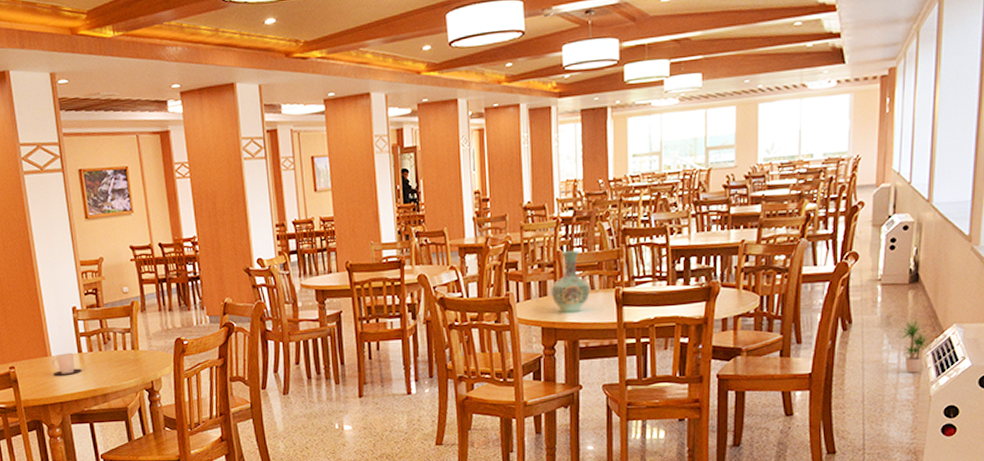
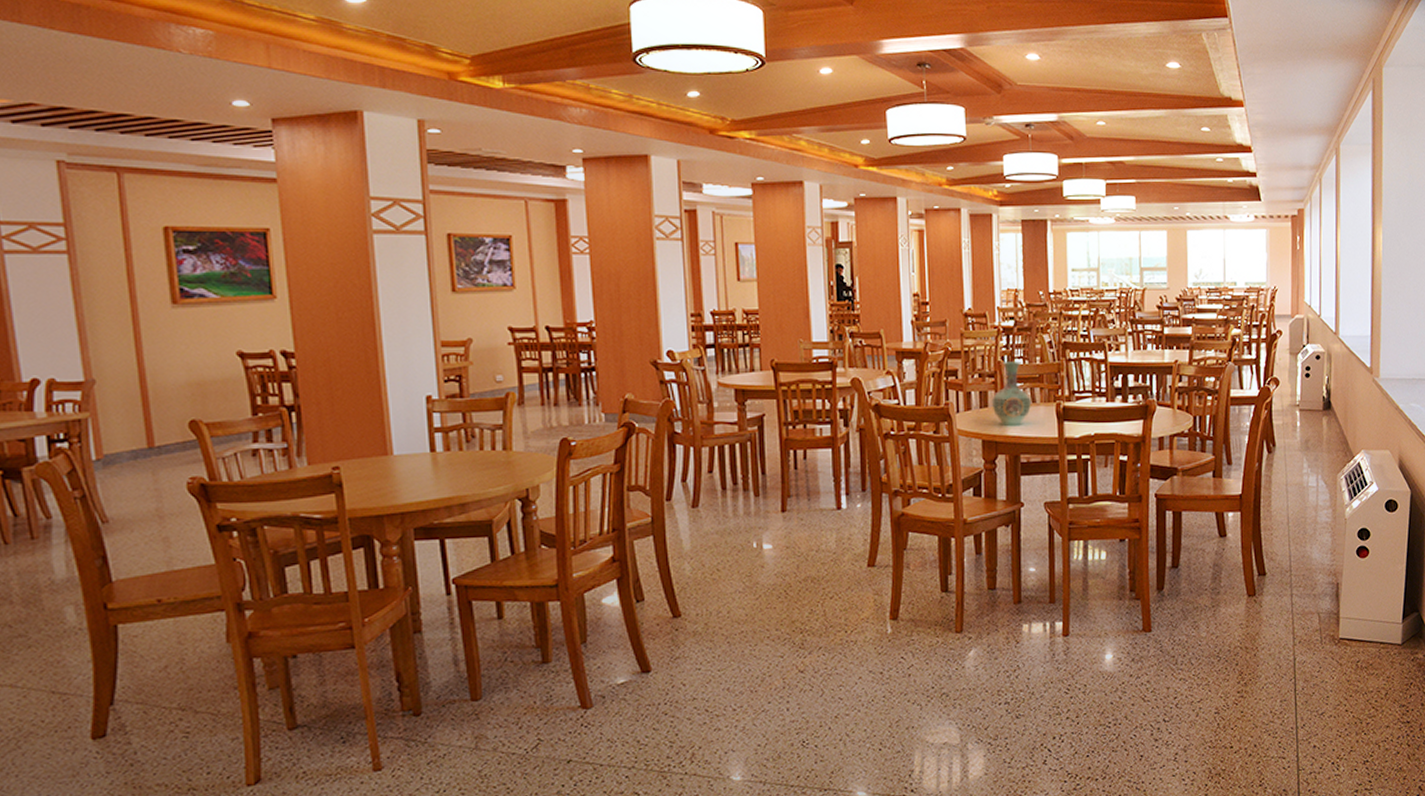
cup: present [51,352,82,376] -> none [392,451,434,480]
potted plant: present [898,319,933,373] -> none [1315,444,1346,496]

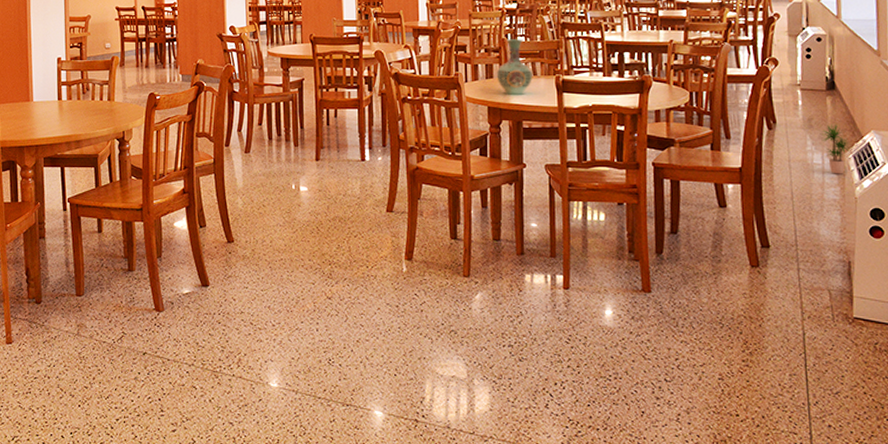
potted plant: none [1315,444,1346,496] -> present [819,123,854,174]

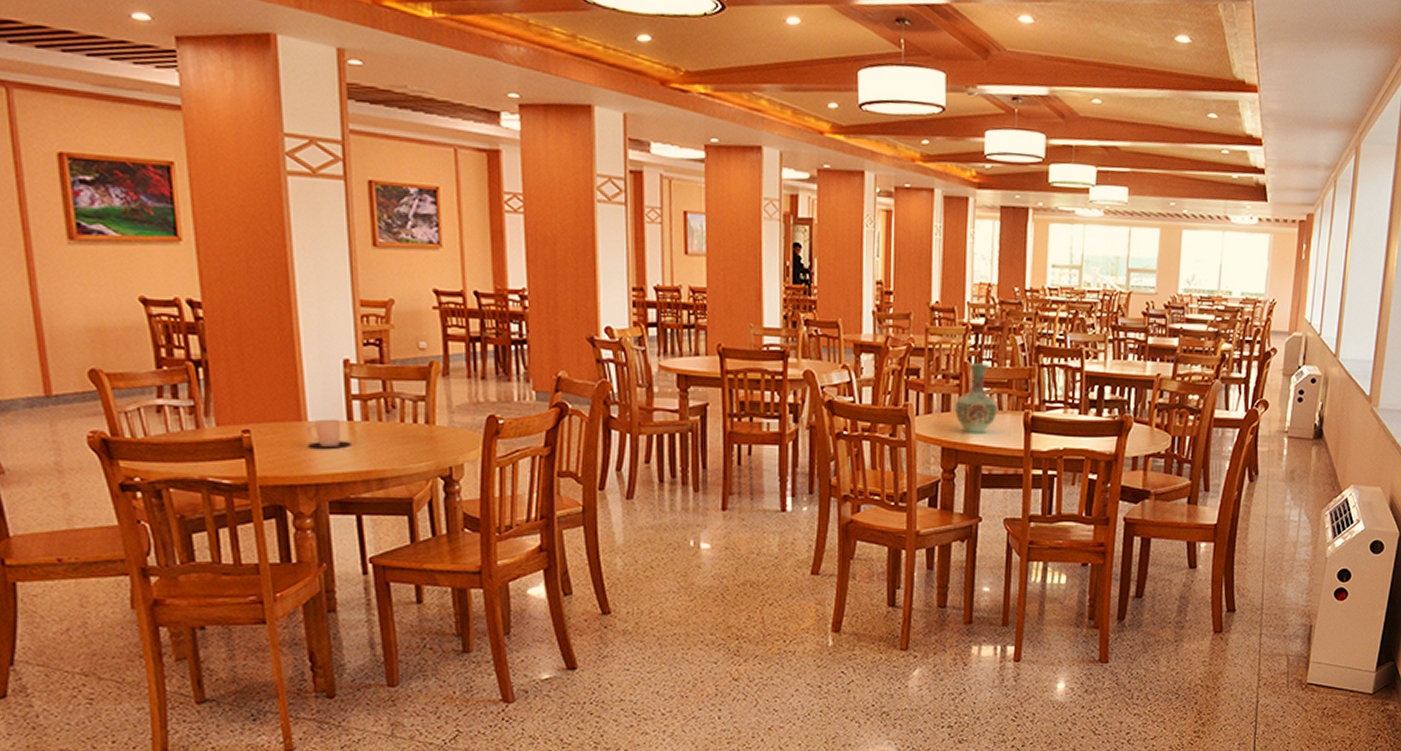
cup: none [32,99,59,120] -> present [306,419,351,449]
potted plant: present [819,123,854,174] -> none [1300,476,1332,532]

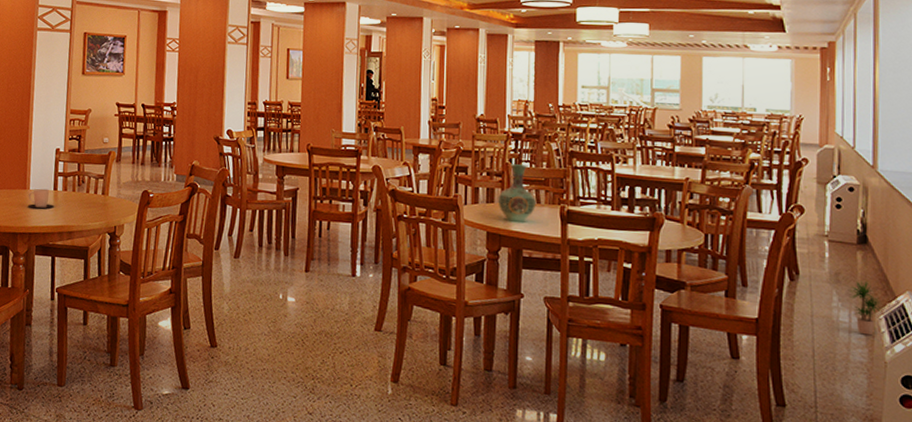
potted plant: none [1300,476,1332,532] -> present [847,280,886,336]

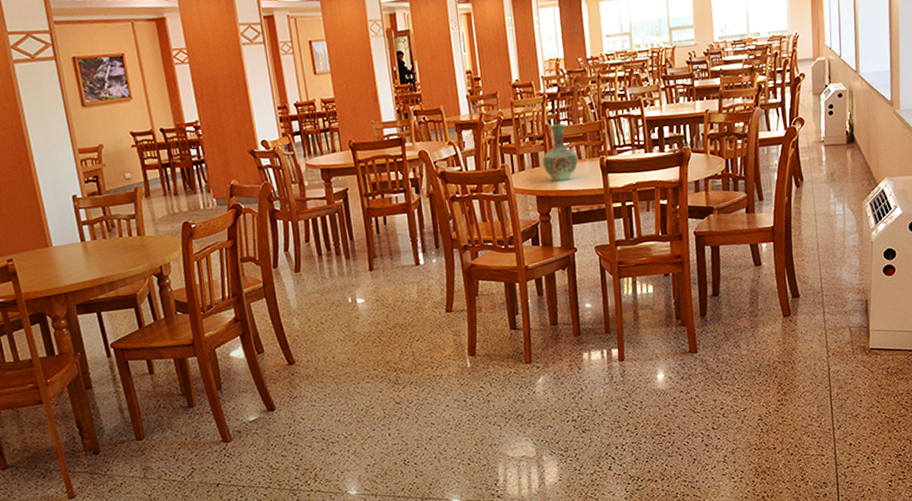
cup: present [28,188,54,209] -> none [52,241,86,266]
potted plant: present [847,280,886,336] -> none [841,174,870,222]

